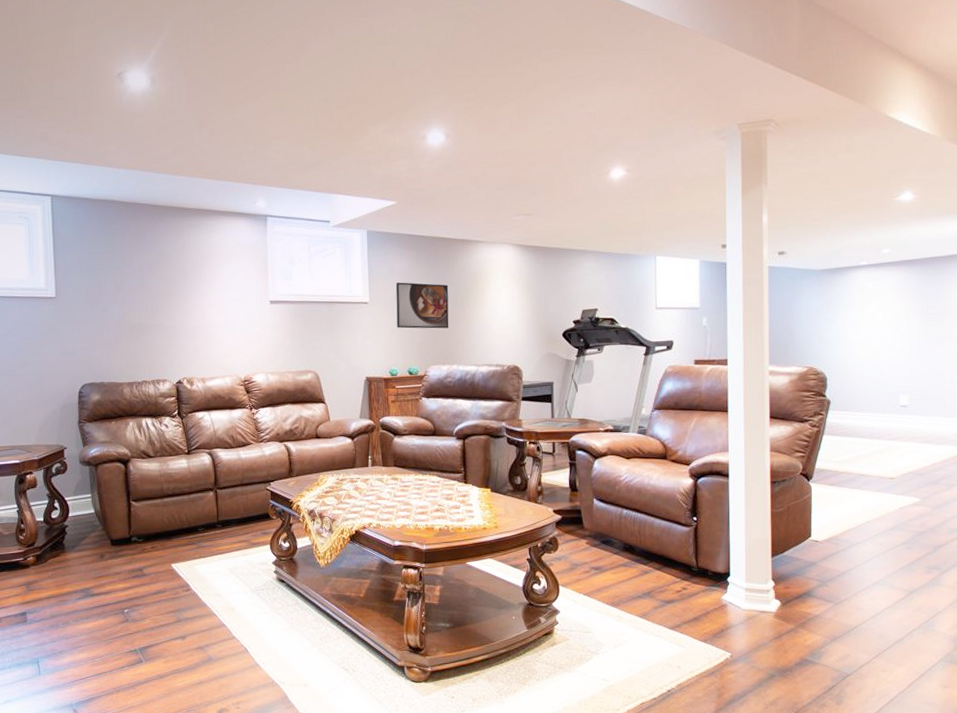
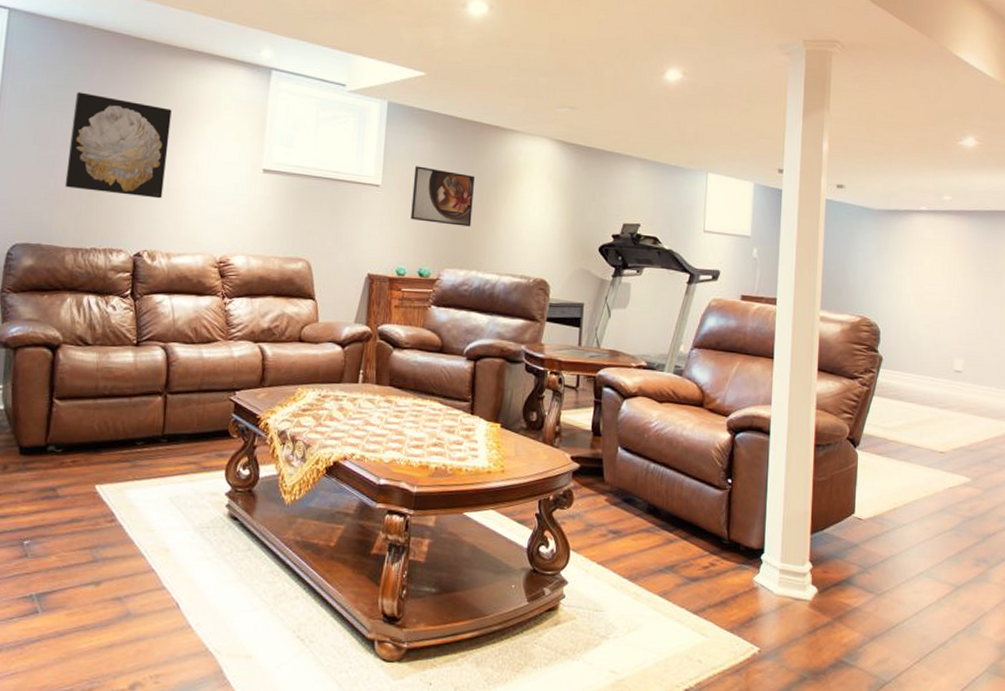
wall art: none [113,256,192,336] -> present [65,92,172,199]

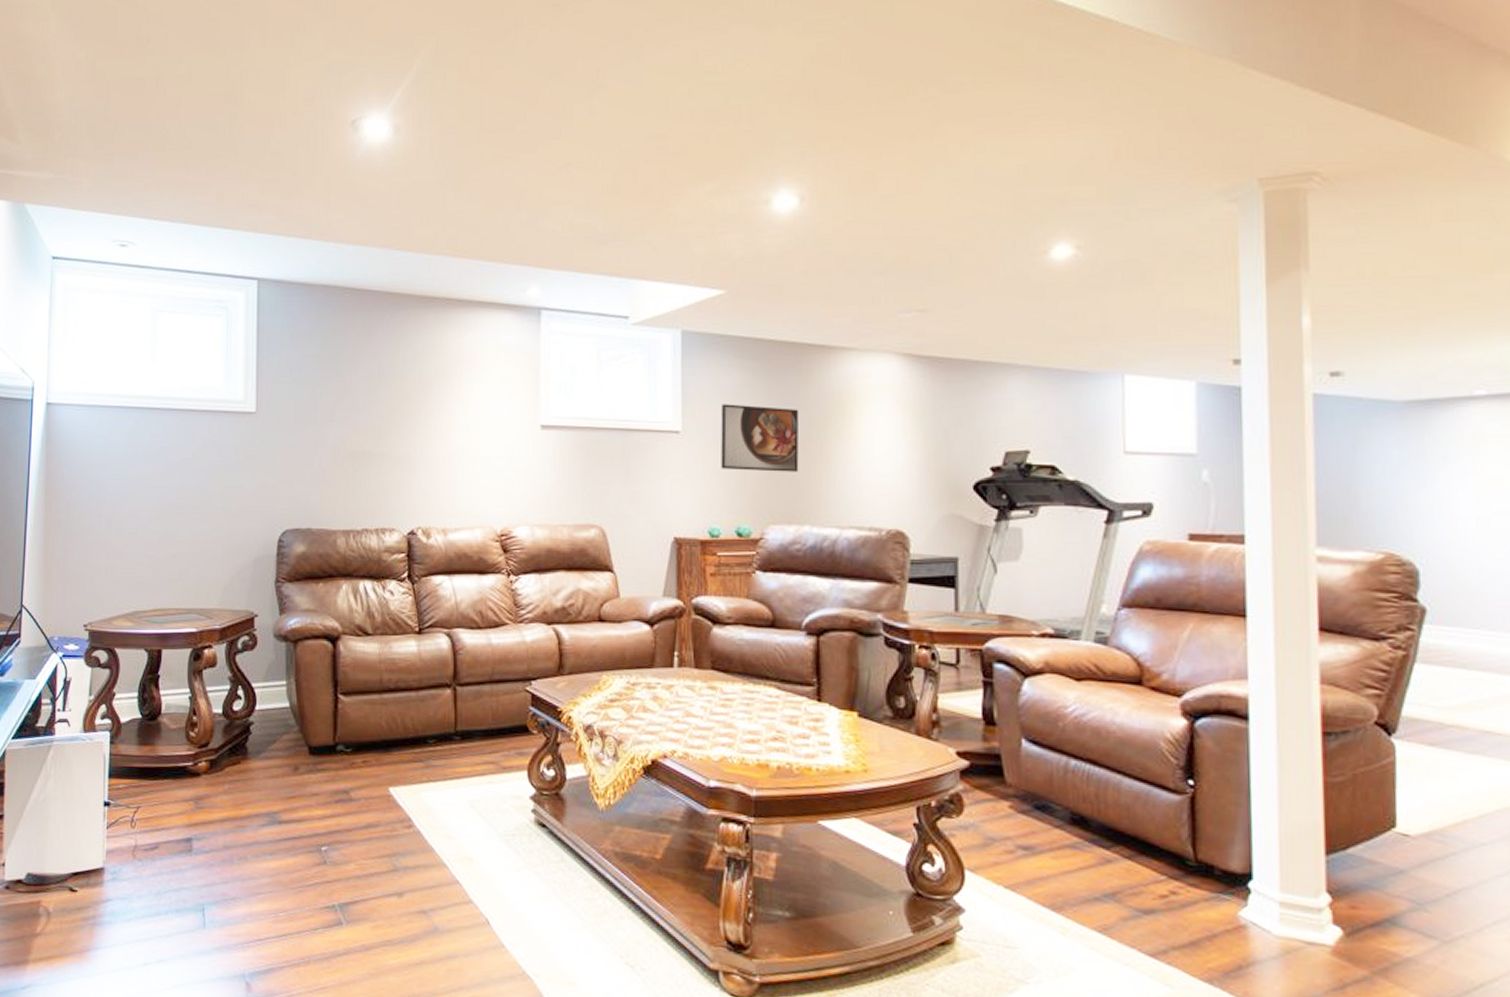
wall art: present [65,92,172,199] -> none [330,360,434,469]

